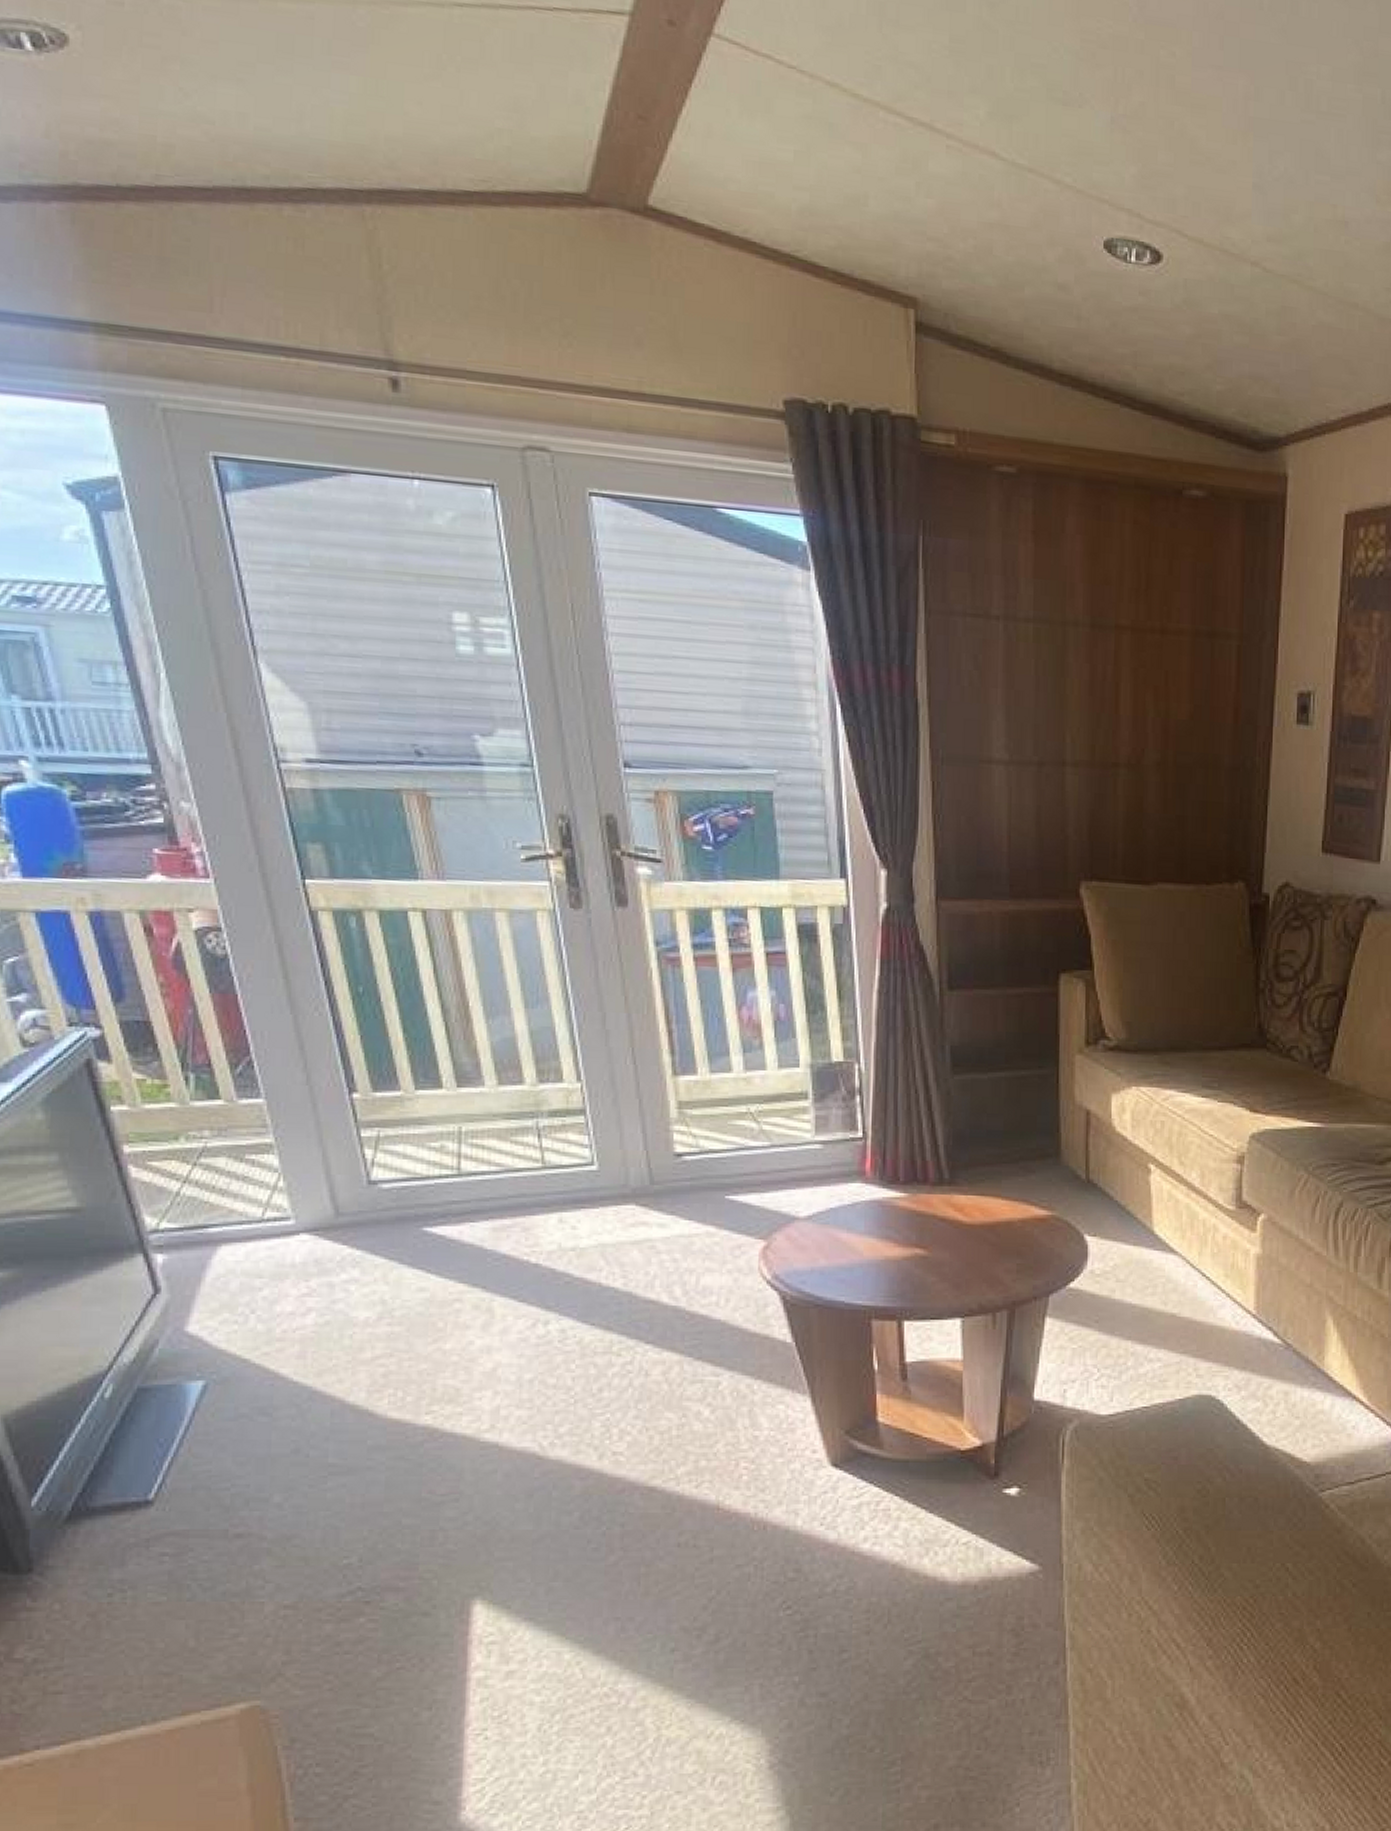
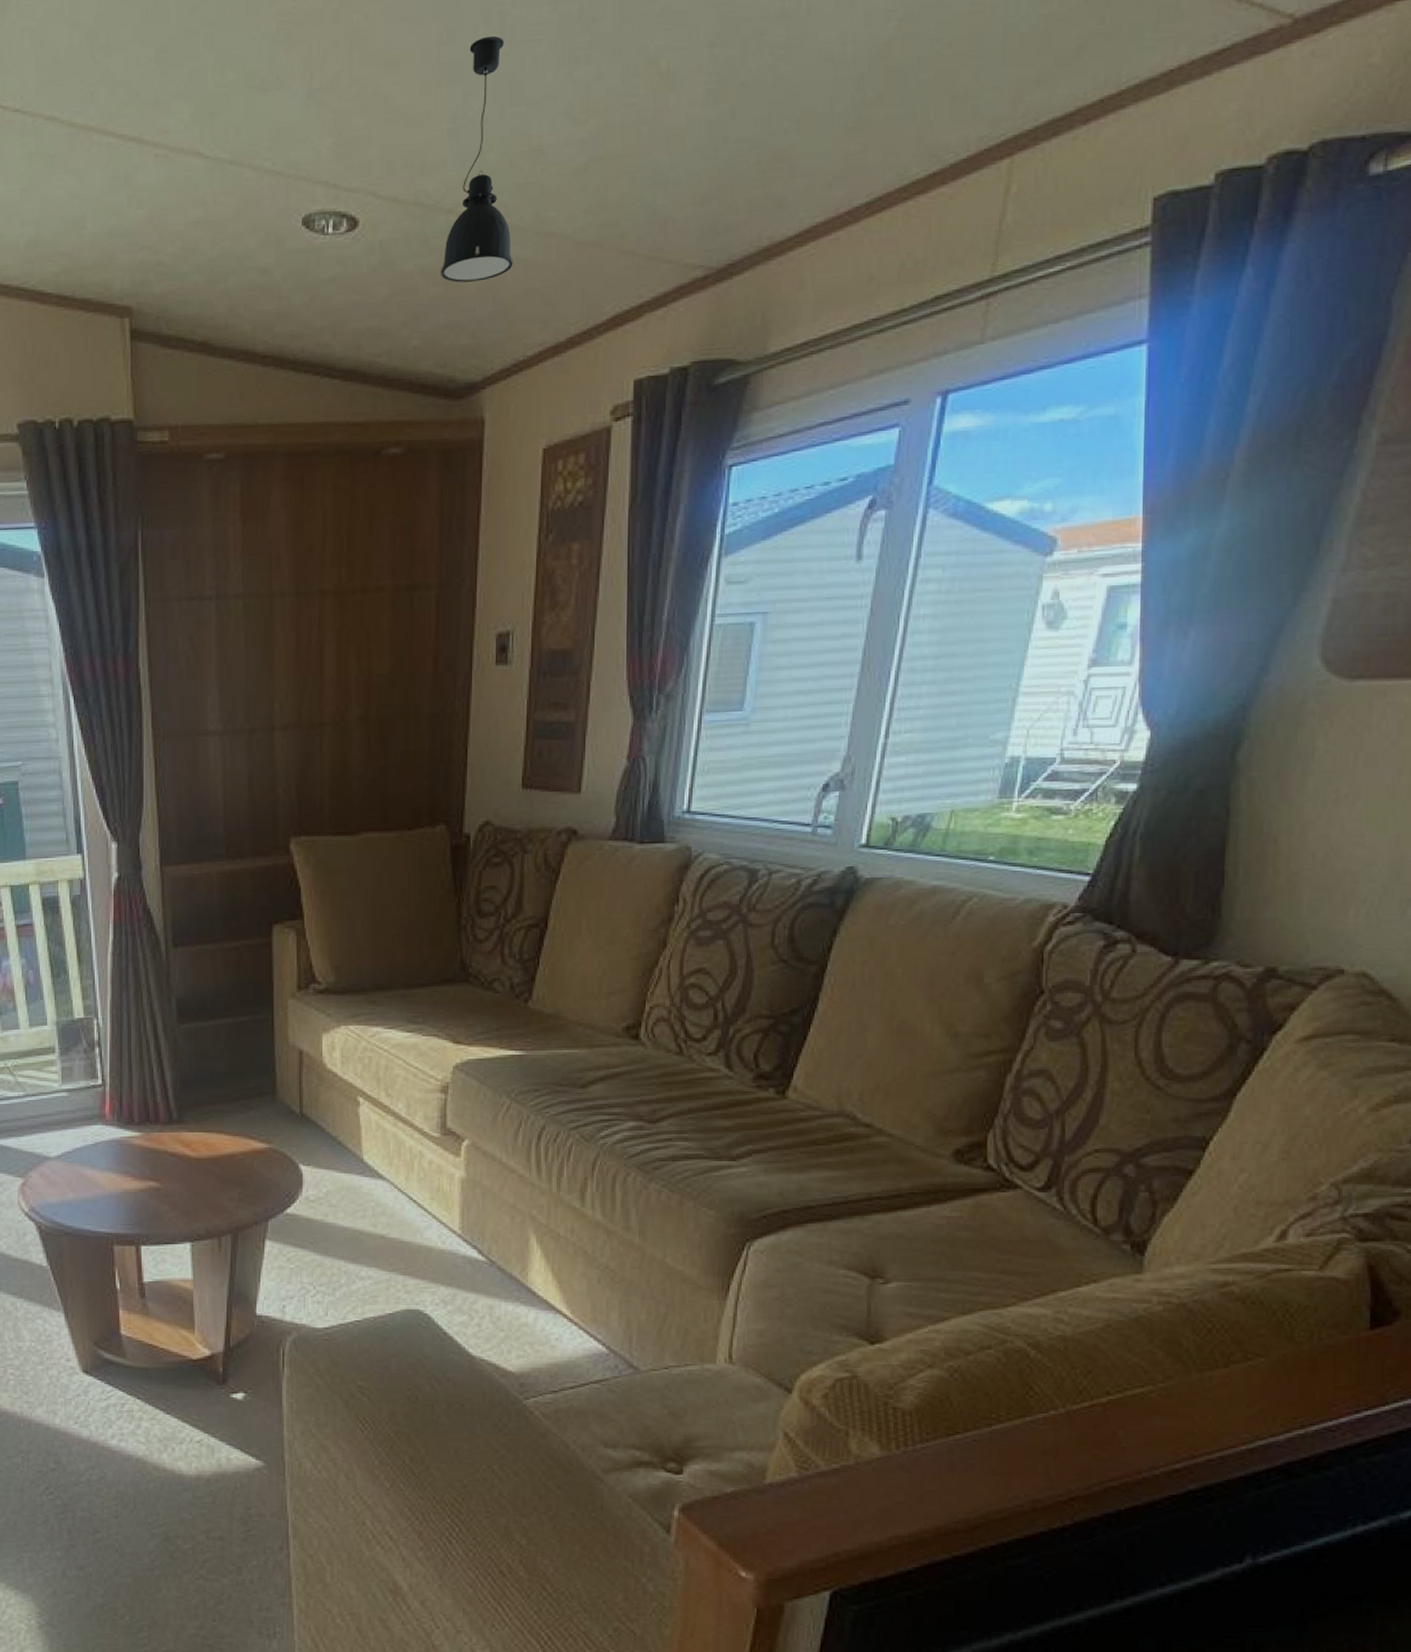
pendant light: none [1244,101,1317,338] -> present [440,36,513,283]

